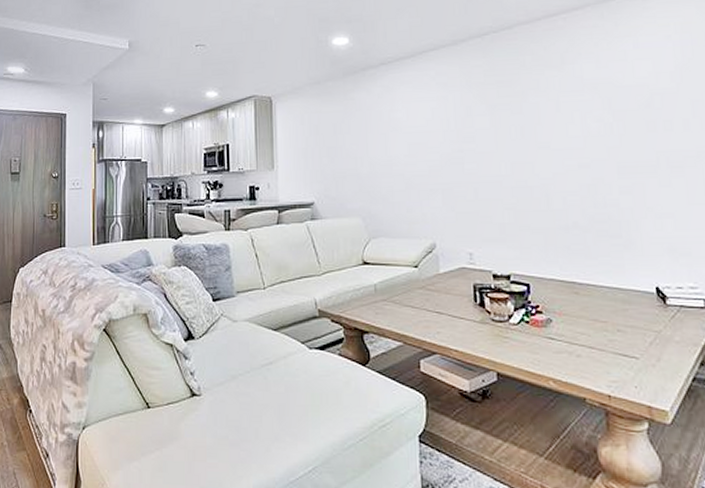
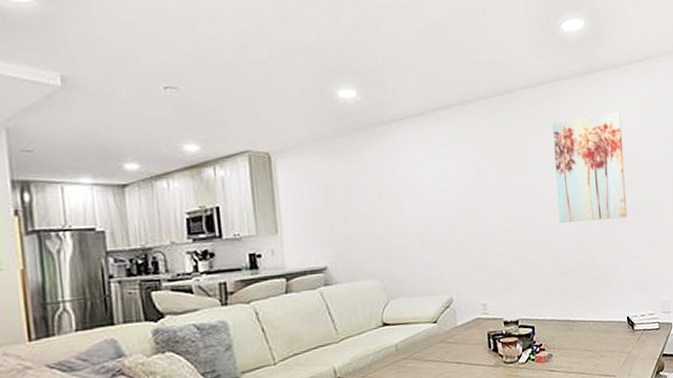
wall art: none [557,41,658,169] -> present [552,111,628,223]

